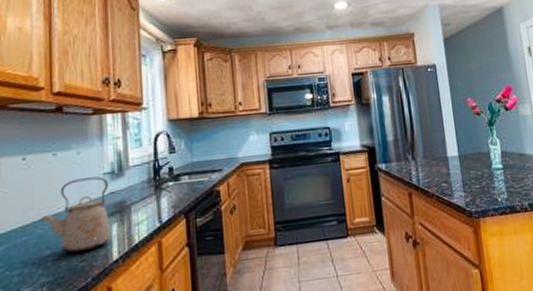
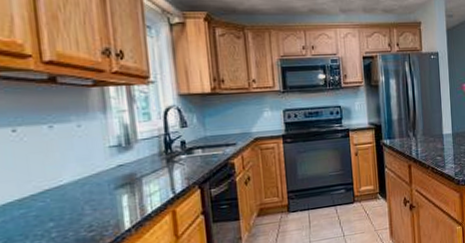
kettle: present [40,176,111,254] -> none [39,149,121,224]

